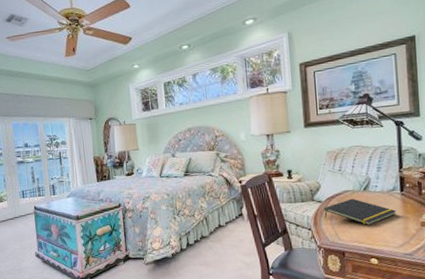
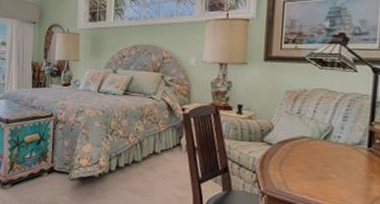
notepad: present [324,198,396,226] -> none [273,146,359,180]

